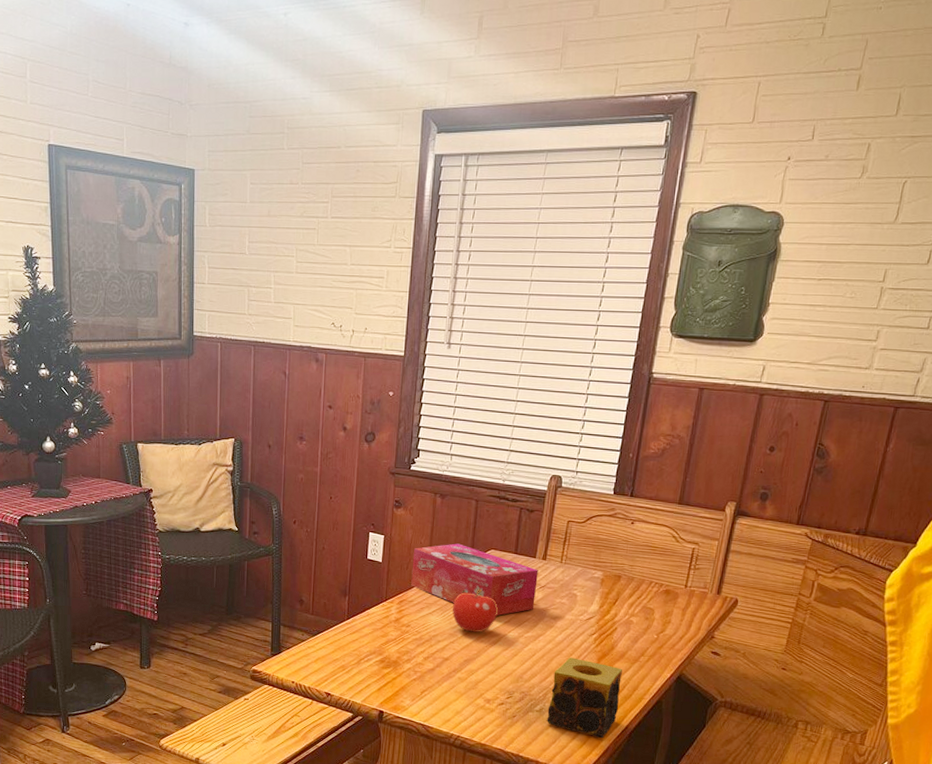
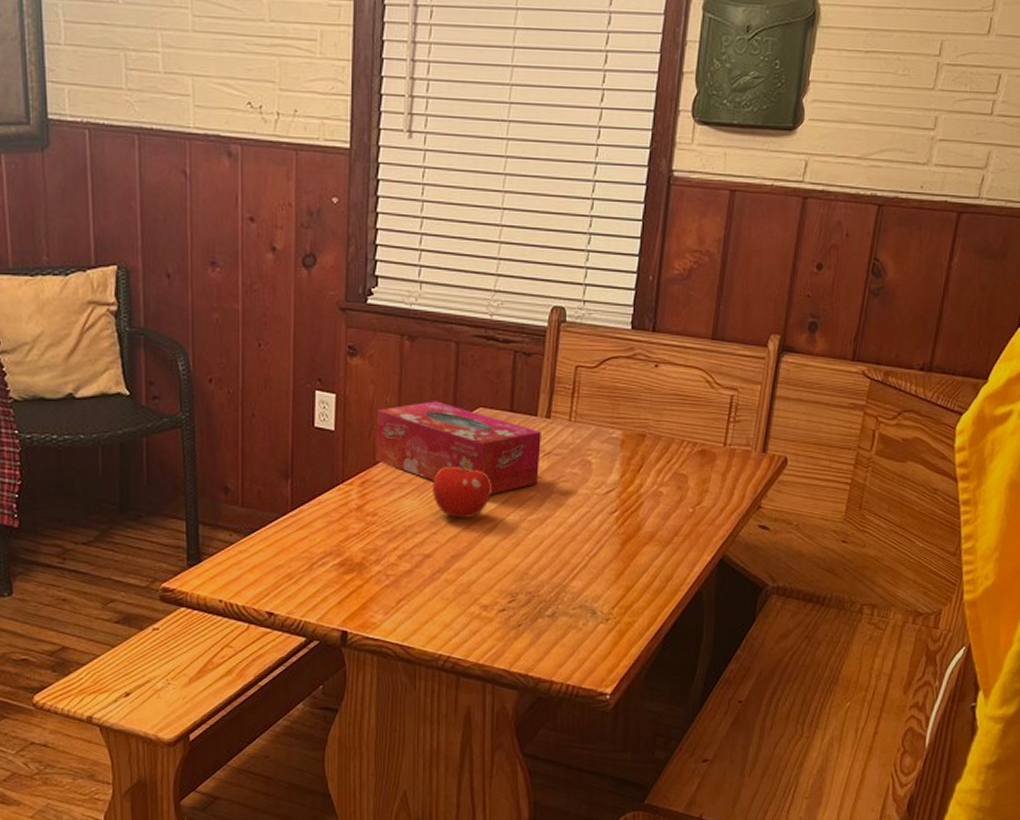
candle: present [547,657,622,738] -> none [561,543,652,644]

